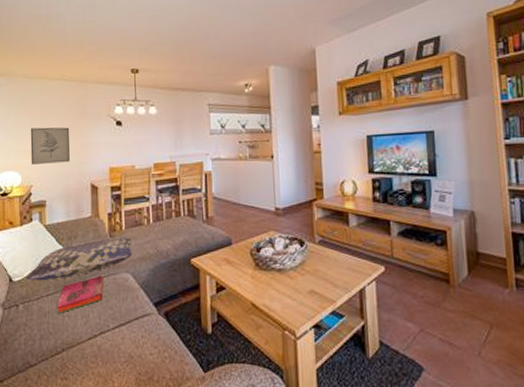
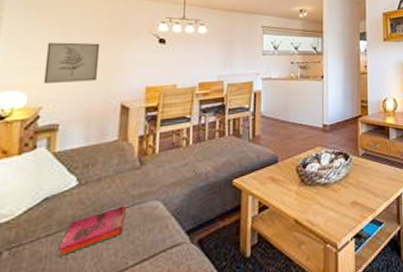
cushion: present [26,236,132,281] -> none [18,160,166,220]

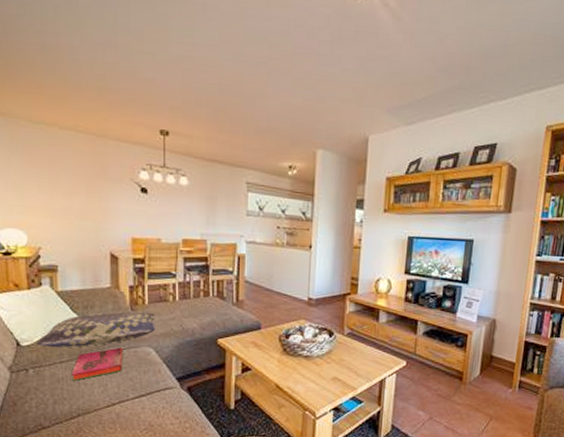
cushion: none [18,160,166,220] -> present [36,310,155,348]
wall art: present [43,42,101,83] -> none [36,182,86,227]

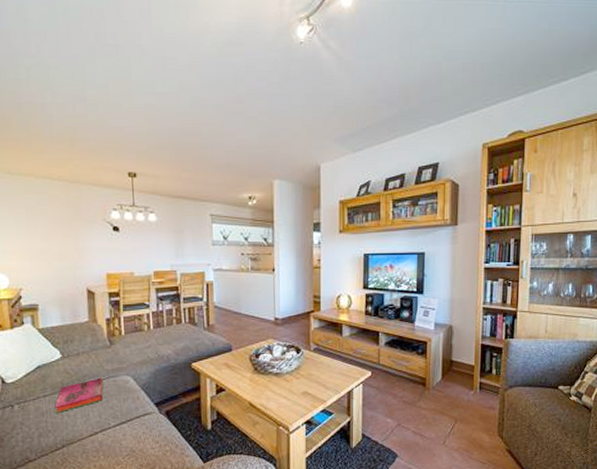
cushion: present [36,310,155,348] -> none [20,341,132,383]

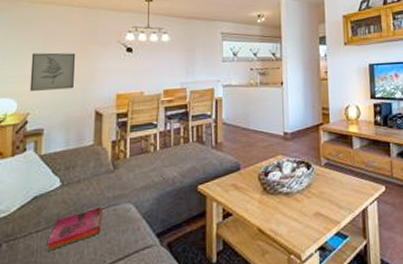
wall art: none [16,228,63,267] -> present [29,52,76,91]

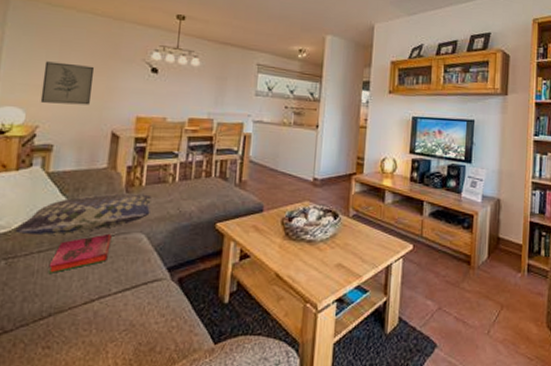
cushion: none [14,165,136,216] -> present [15,192,152,236]

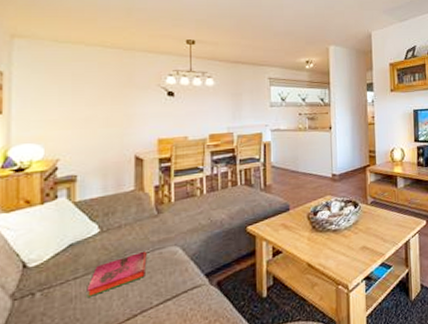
cushion: present [15,192,152,236] -> none [47,209,182,265]
wall art: present [40,61,95,105] -> none [58,96,111,136]

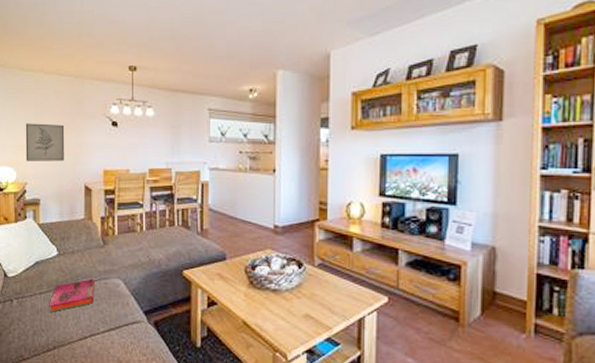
wall art: none [58,96,111,136] -> present [25,123,65,162]

